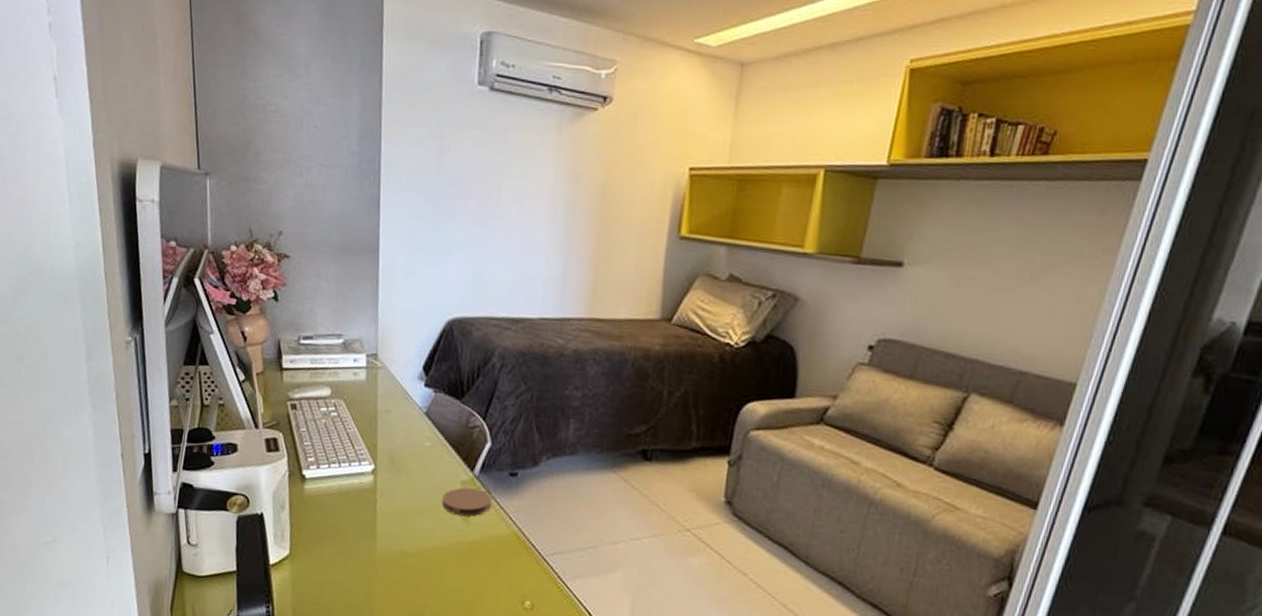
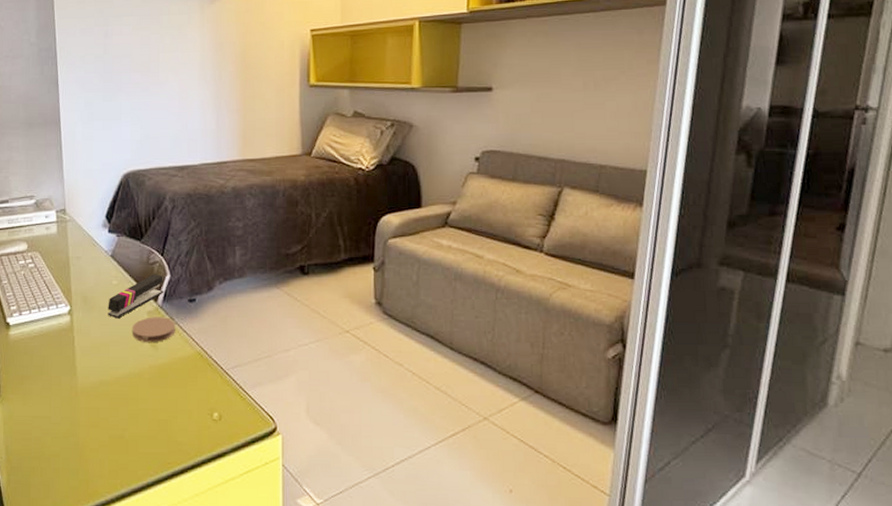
stapler: none [416,439,483,485] -> present [108,274,165,319]

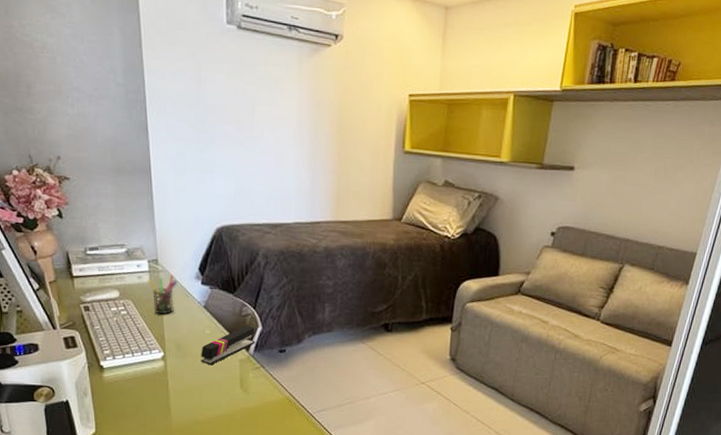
pen holder: none [55,223,85,266] -> present [148,274,178,315]
coaster: present [131,317,175,343] -> none [224,364,266,388]

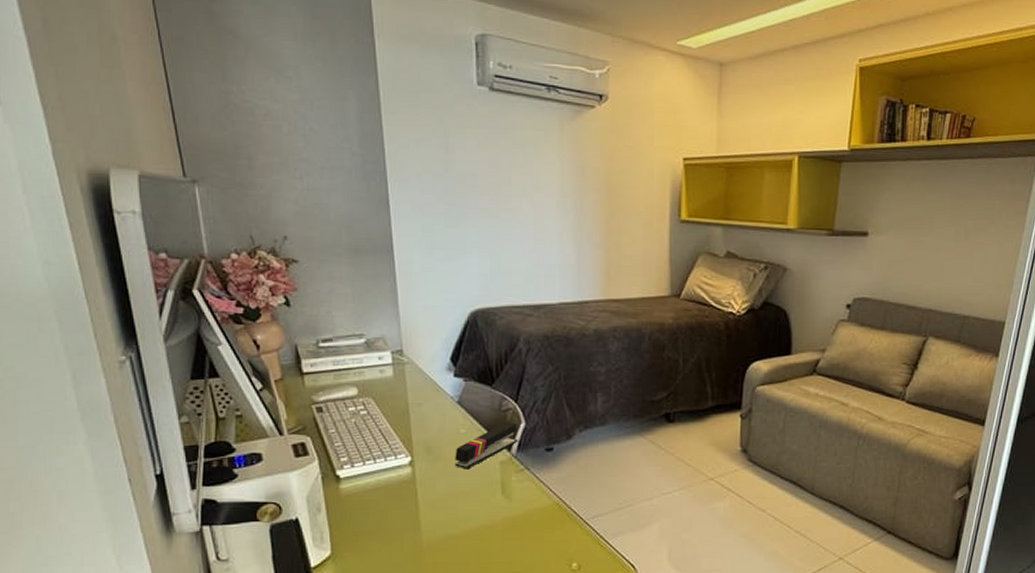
pen holder: present [148,274,178,315] -> none [391,366,426,413]

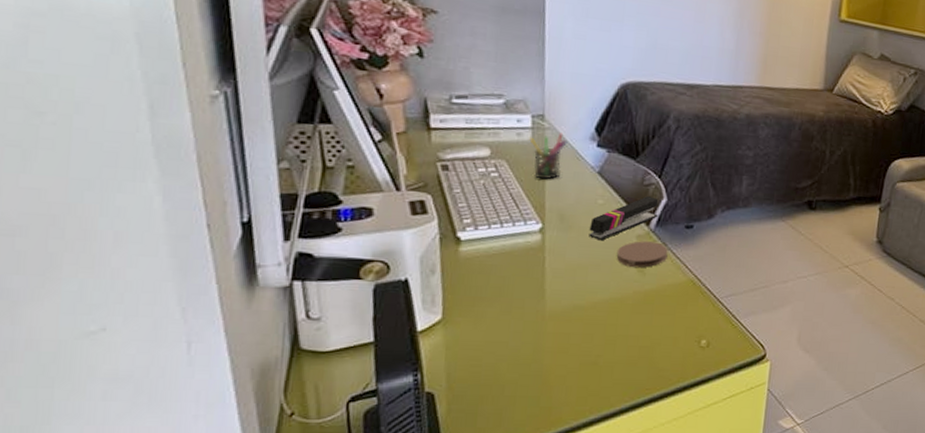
pen holder: none [391,366,426,413] -> present [529,133,568,180]
coaster: none [482,467,531,495] -> present [616,241,668,268]

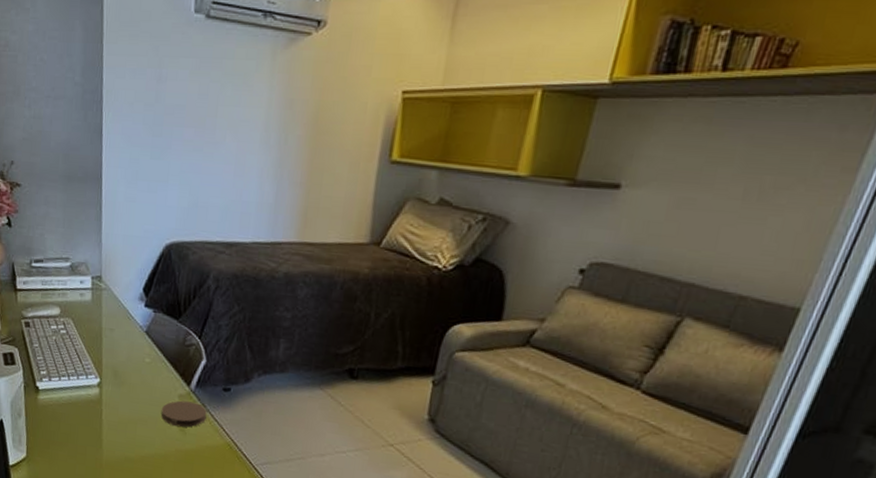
pen holder: present [529,133,568,180] -> none [90,293,120,337]
stapler: present [588,196,659,241] -> none [137,356,199,398]

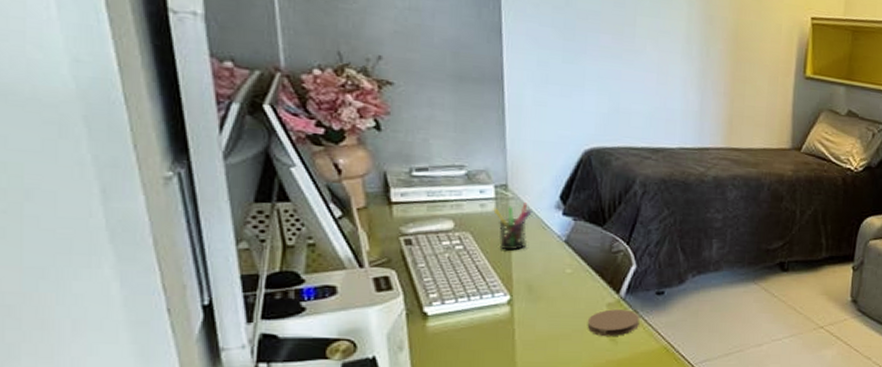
pen holder: none [90,293,120,337] -> present [493,202,532,251]

